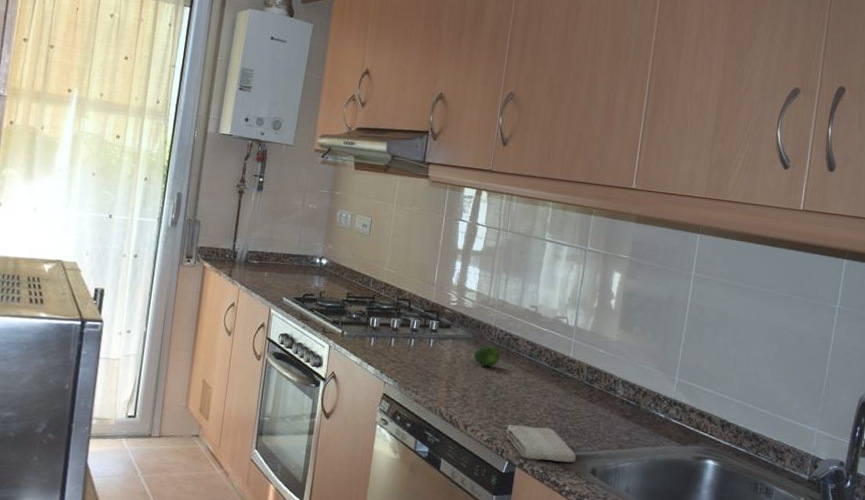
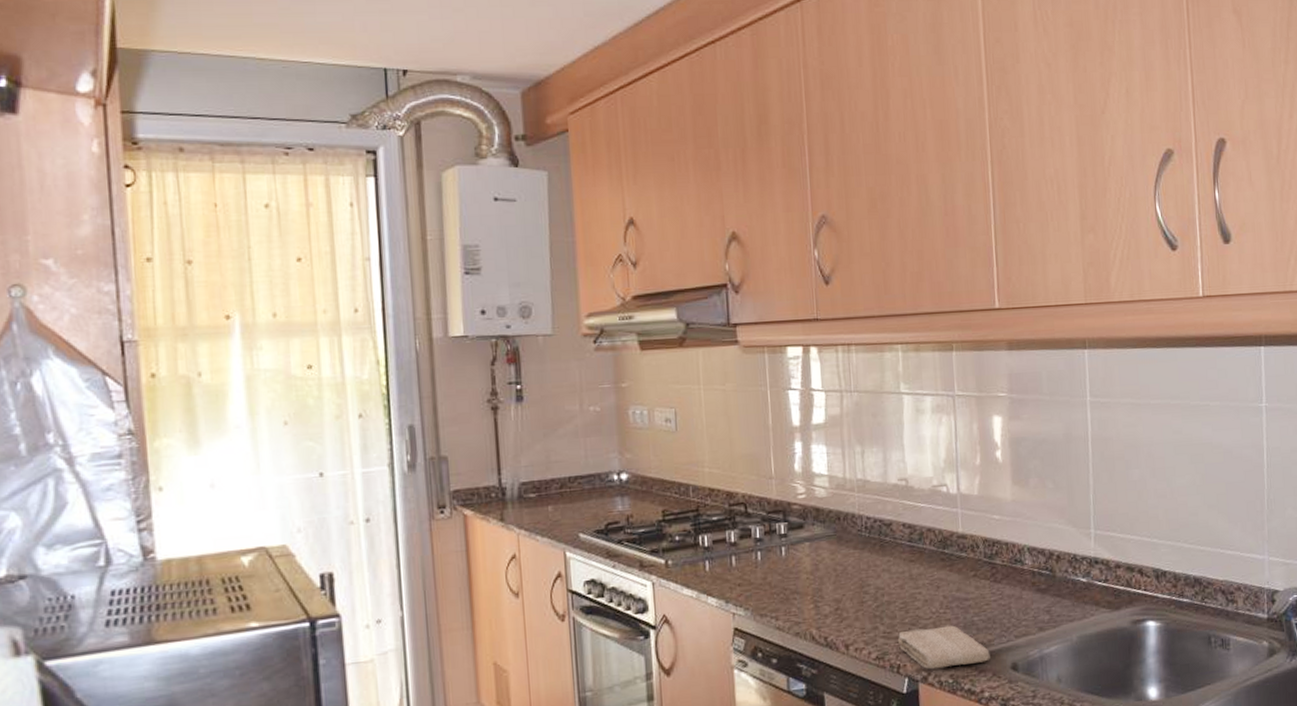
fruit: present [473,345,500,367] -> none [839,539,873,567]

